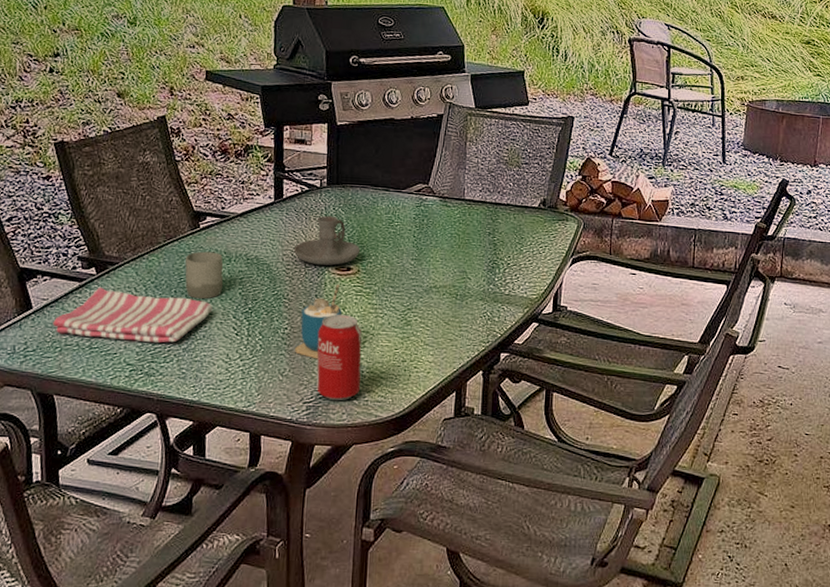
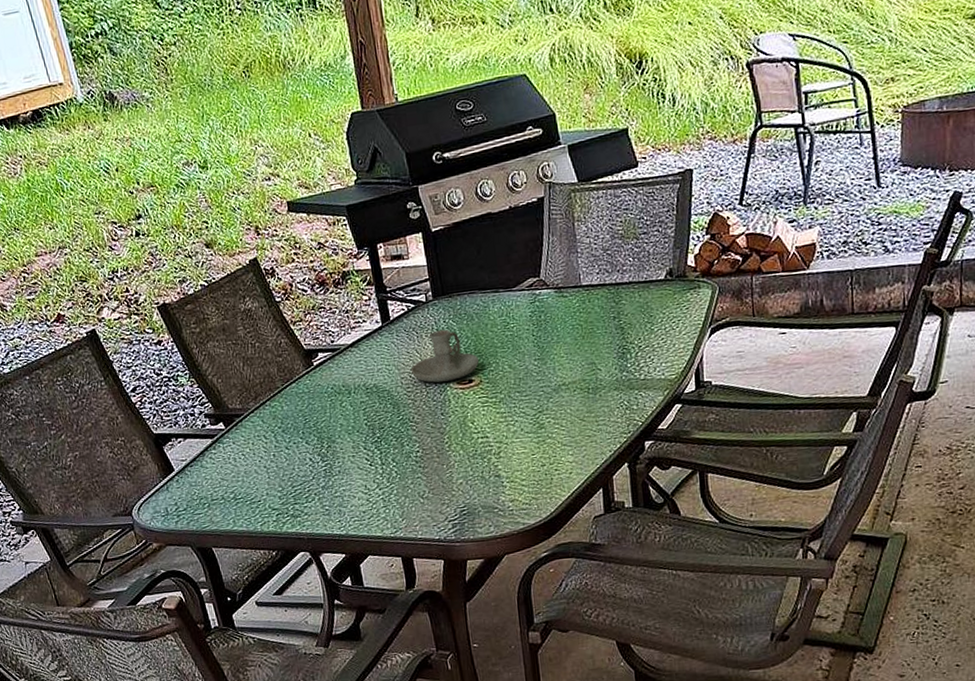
dish towel: present [52,287,213,344] -> none [195,437,343,491]
cup: present [185,251,224,299] -> none [306,387,348,437]
cup: present [295,284,342,359] -> none [430,399,471,477]
beverage can: present [316,314,362,401] -> none [450,428,503,515]

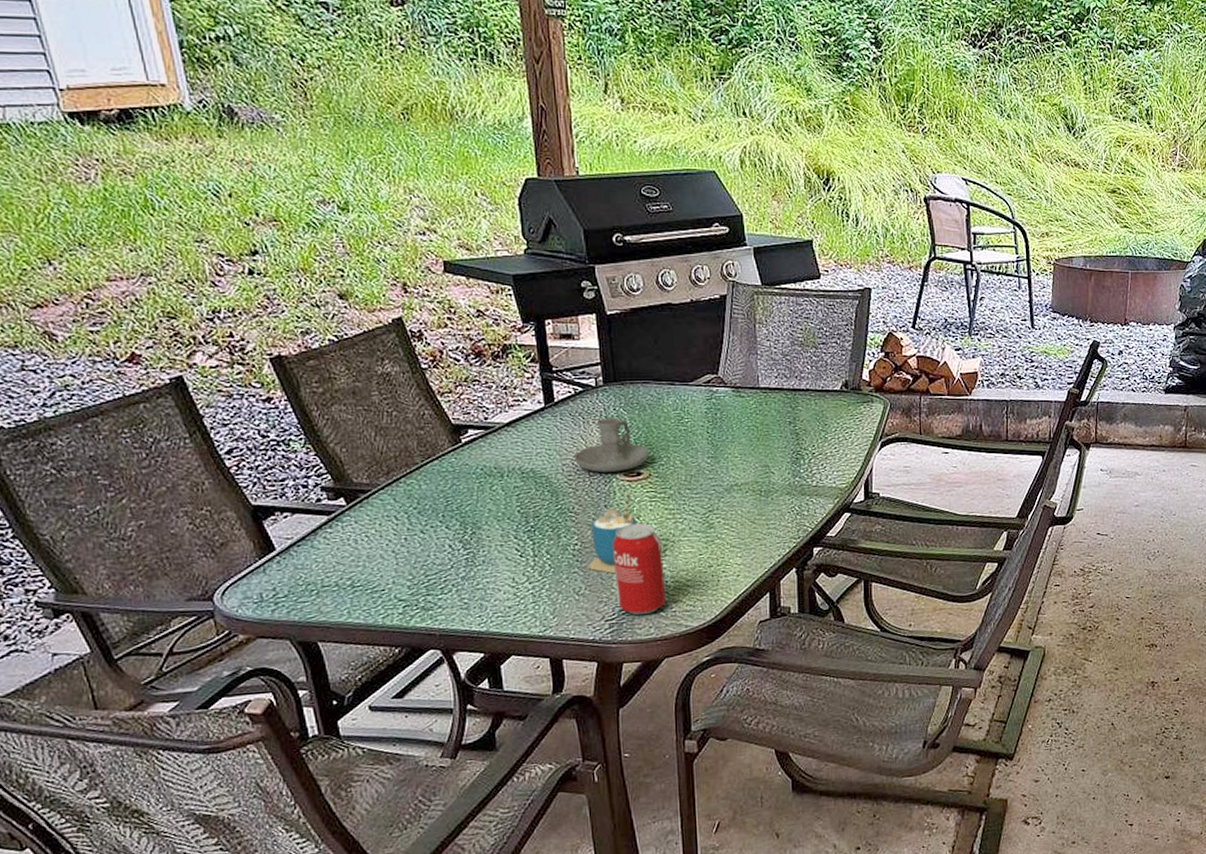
cup: none [430,399,471,477] -> present [589,492,637,574]
beverage can: none [450,428,503,515] -> present [612,523,666,616]

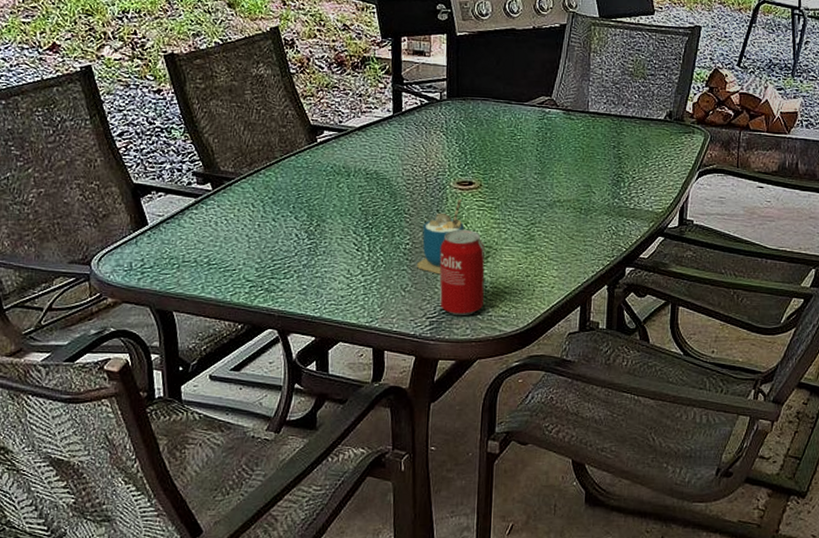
candle holder: present [573,417,650,472] -> none [413,129,483,180]

